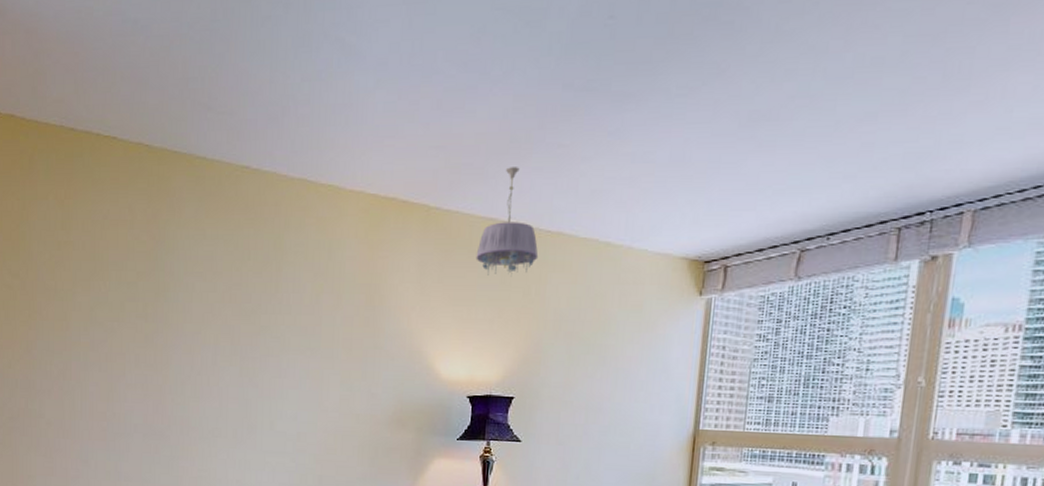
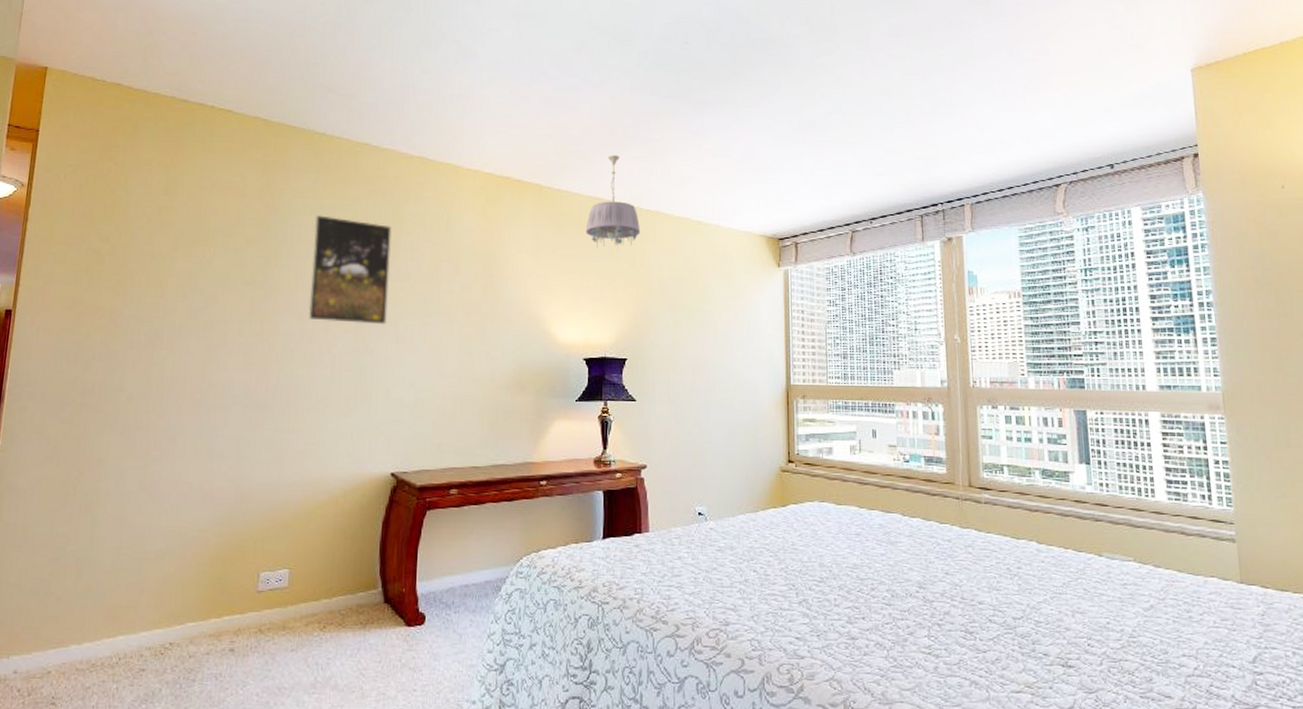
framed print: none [196,245,273,358] -> present [308,214,392,325]

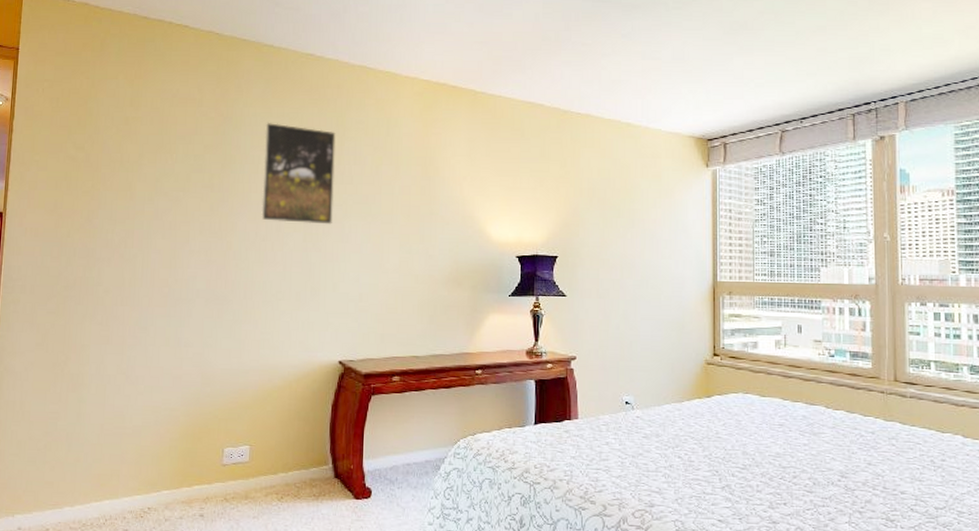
ceiling light fixture: present [585,155,641,249] -> none [518,60,572,152]

